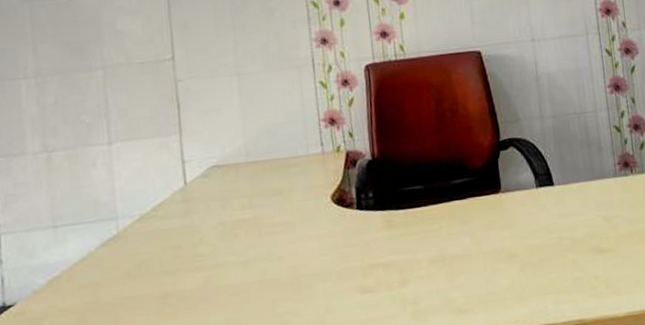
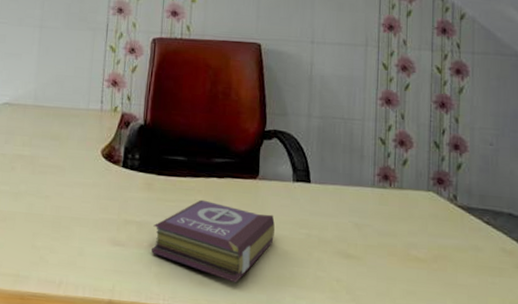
book: none [401,225,527,303] -> present [152,199,276,283]

